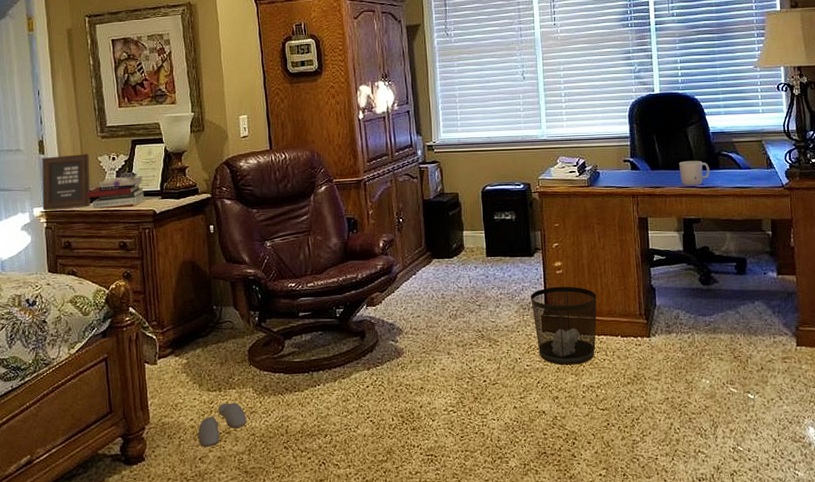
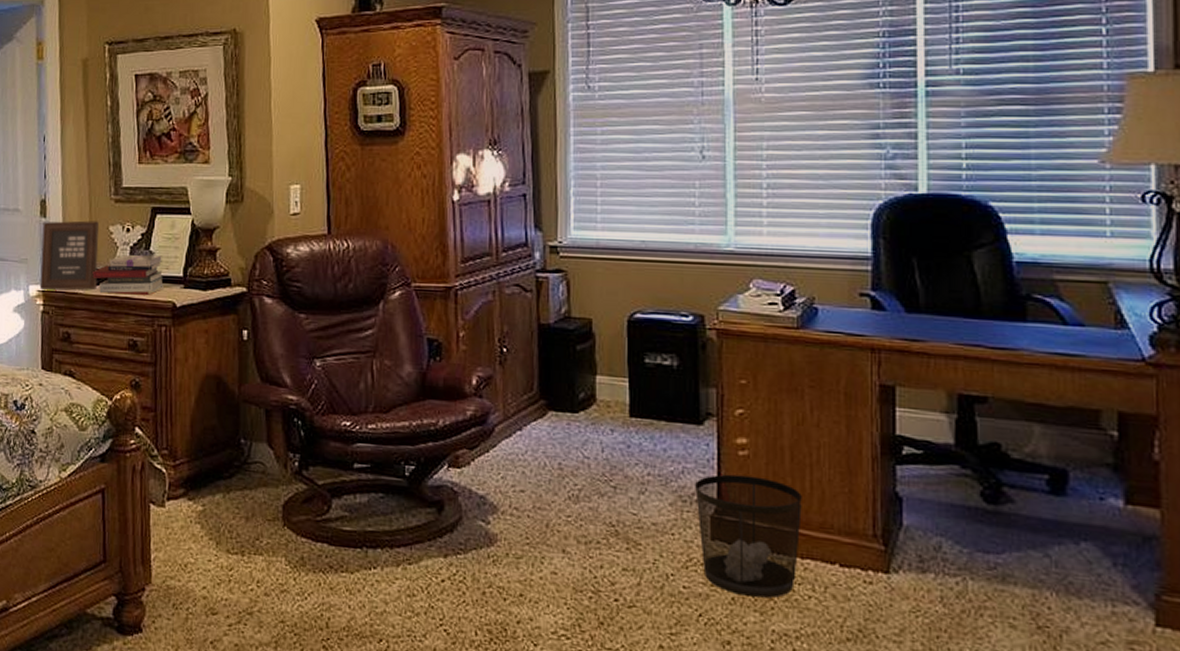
slippers: present [198,402,247,447] -> none [211,572,276,629]
mug: present [678,160,710,187] -> none [954,303,1010,345]

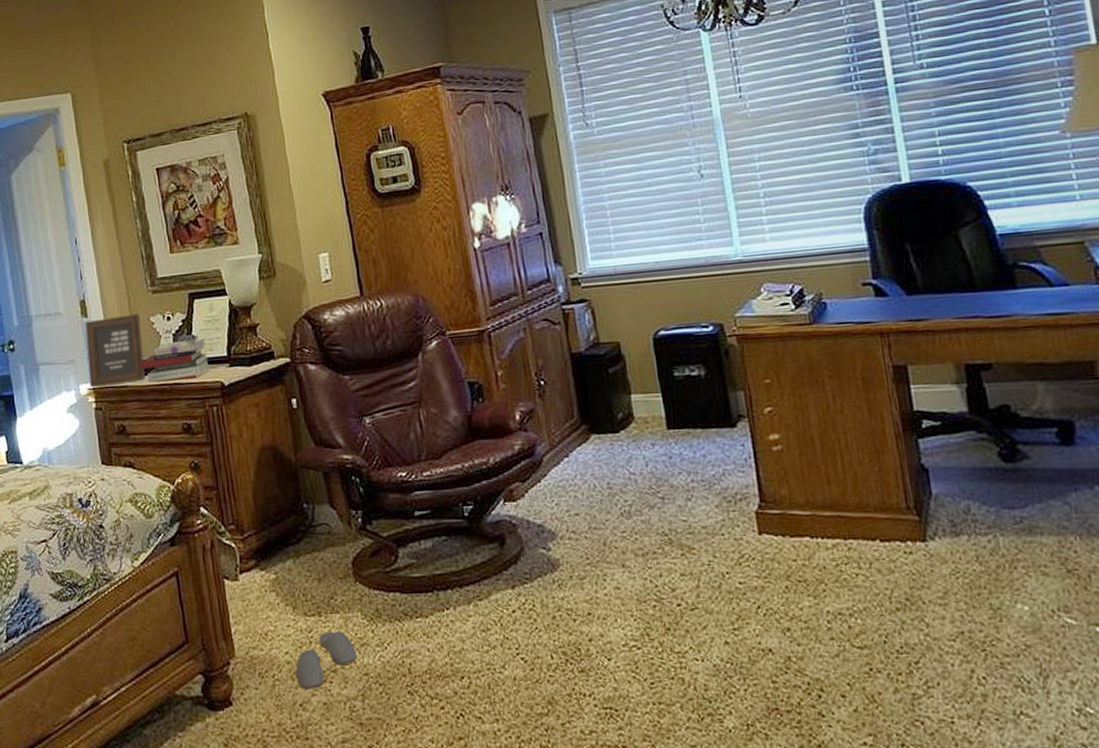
slippers: none [211,572,276,629] -> present [296,631,357,690]
waste bin: present [694,474,802,598] -> none [735,468,842,583]

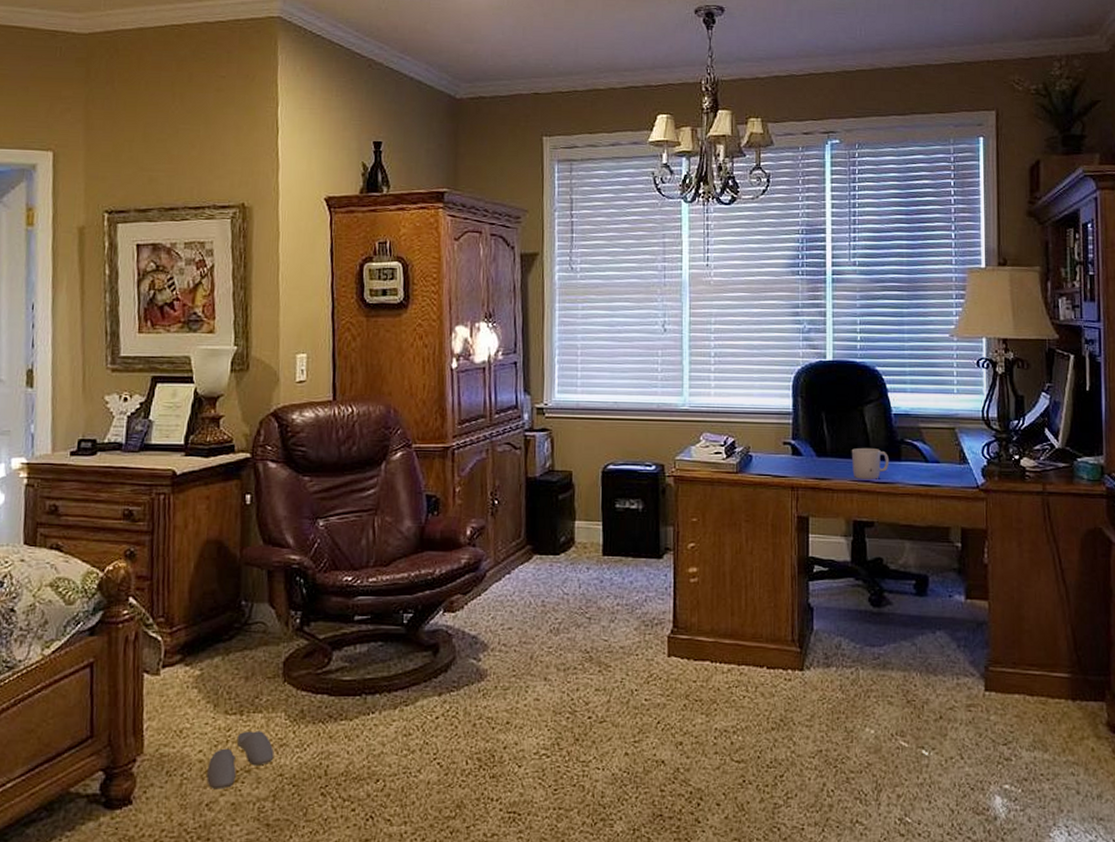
picture frame: present [85,314,145,388] -> none [23,390,93,463]
books: present [139,338,211,383] -> none [84,423,164,465]
mug: none [949,277,1002,317] -> present [851,447,890,481]

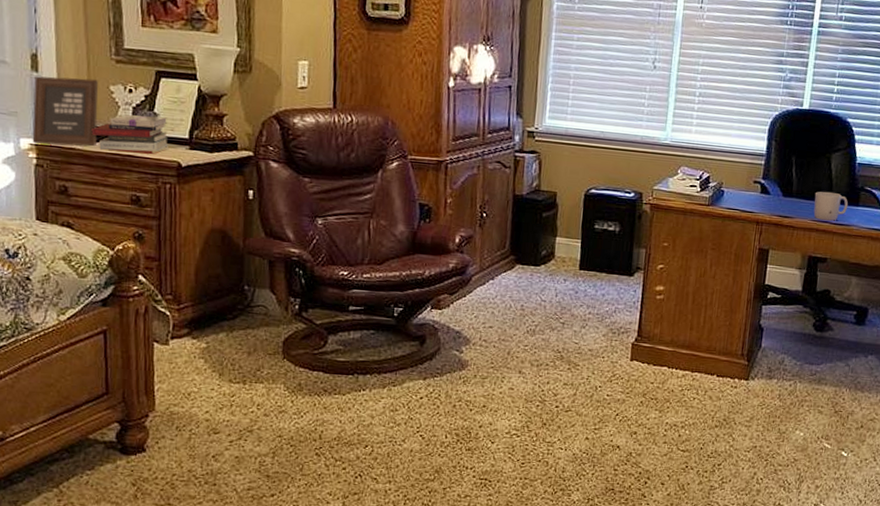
picture frame: none [23,390,93,463] -> present [32,76,99,146]
books: none [84,423,164,465] -> present [91,114,170,154]
slippers: present [207,731,274,790] -> none [213,397,274,445]

